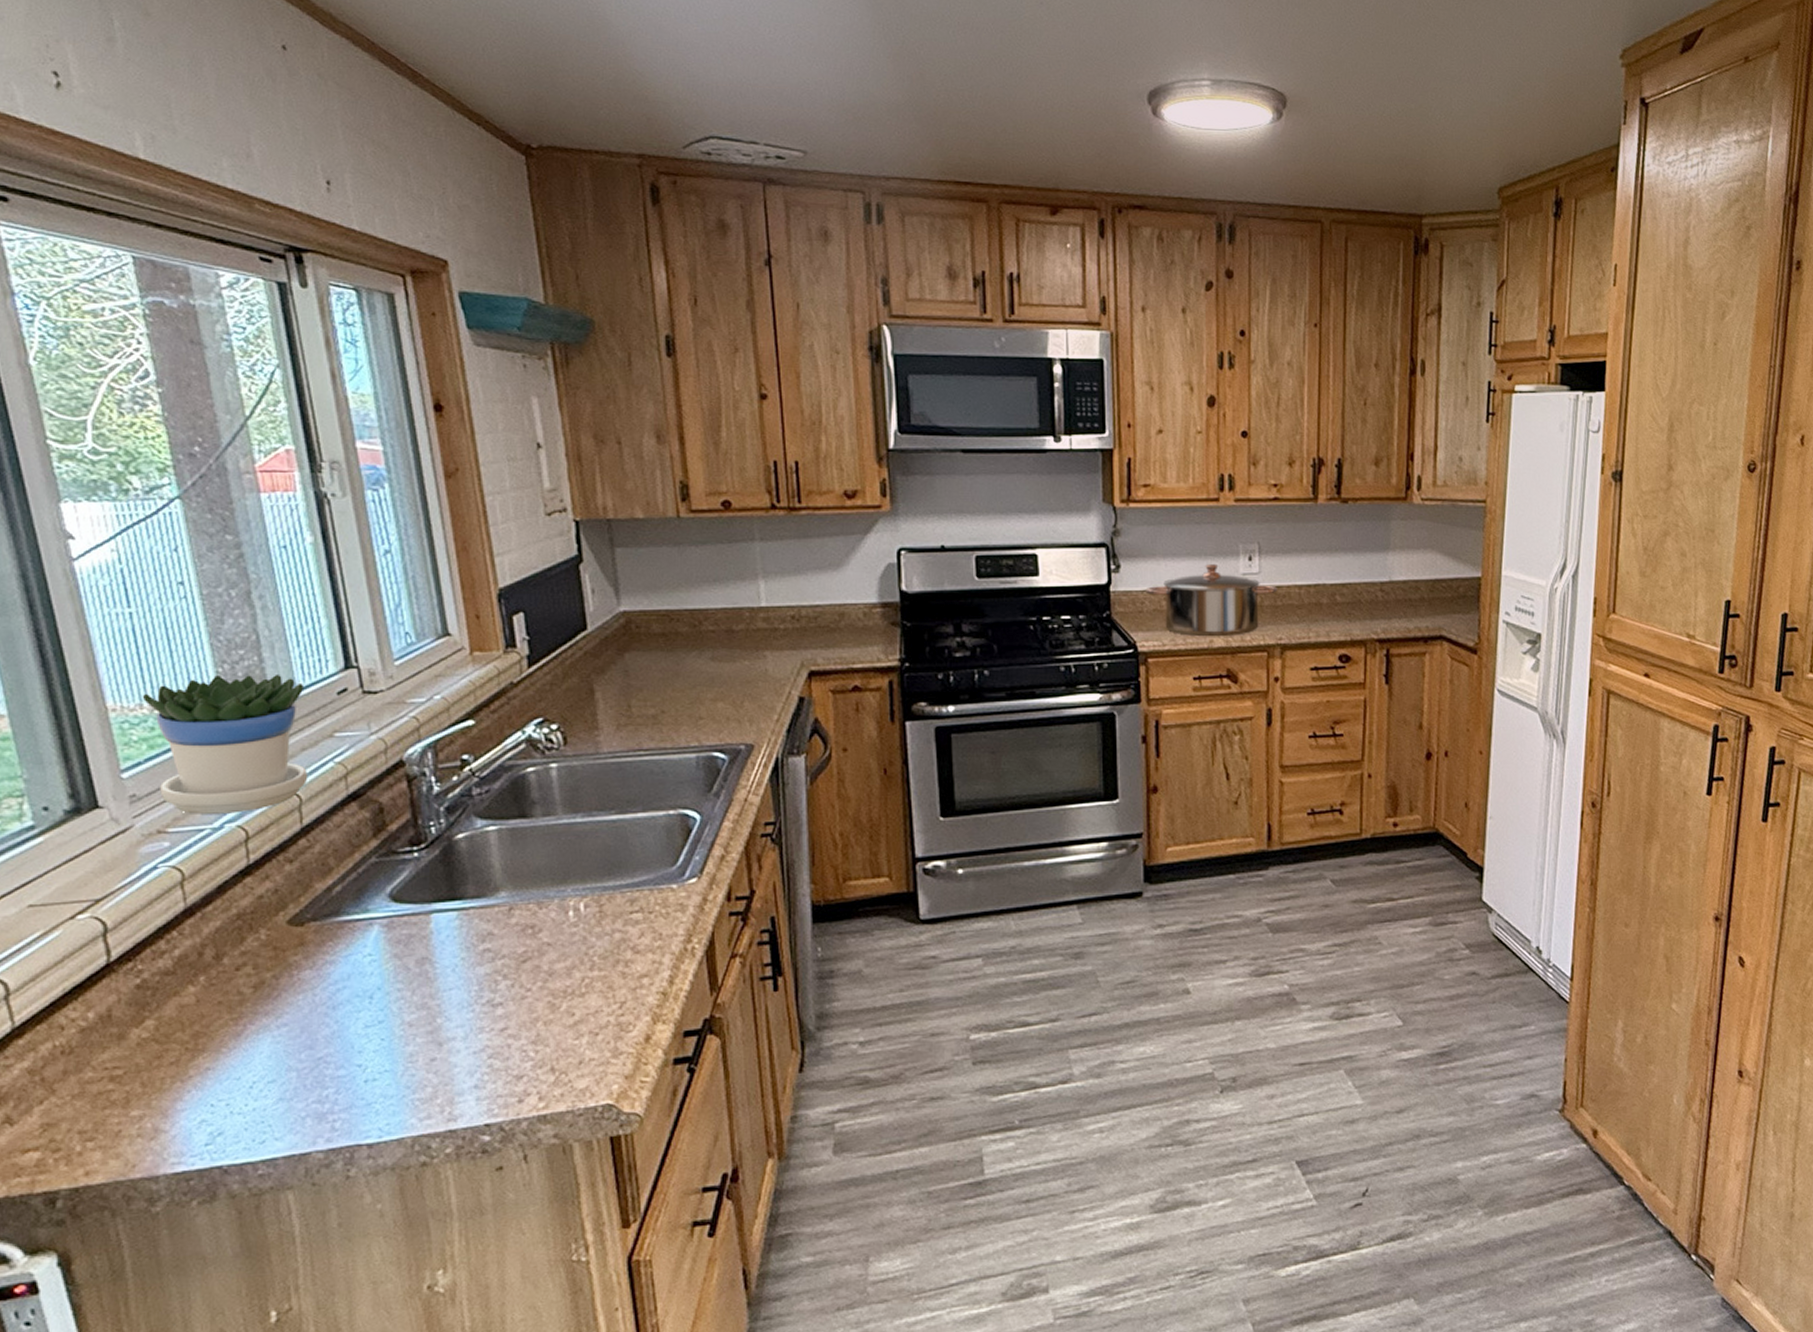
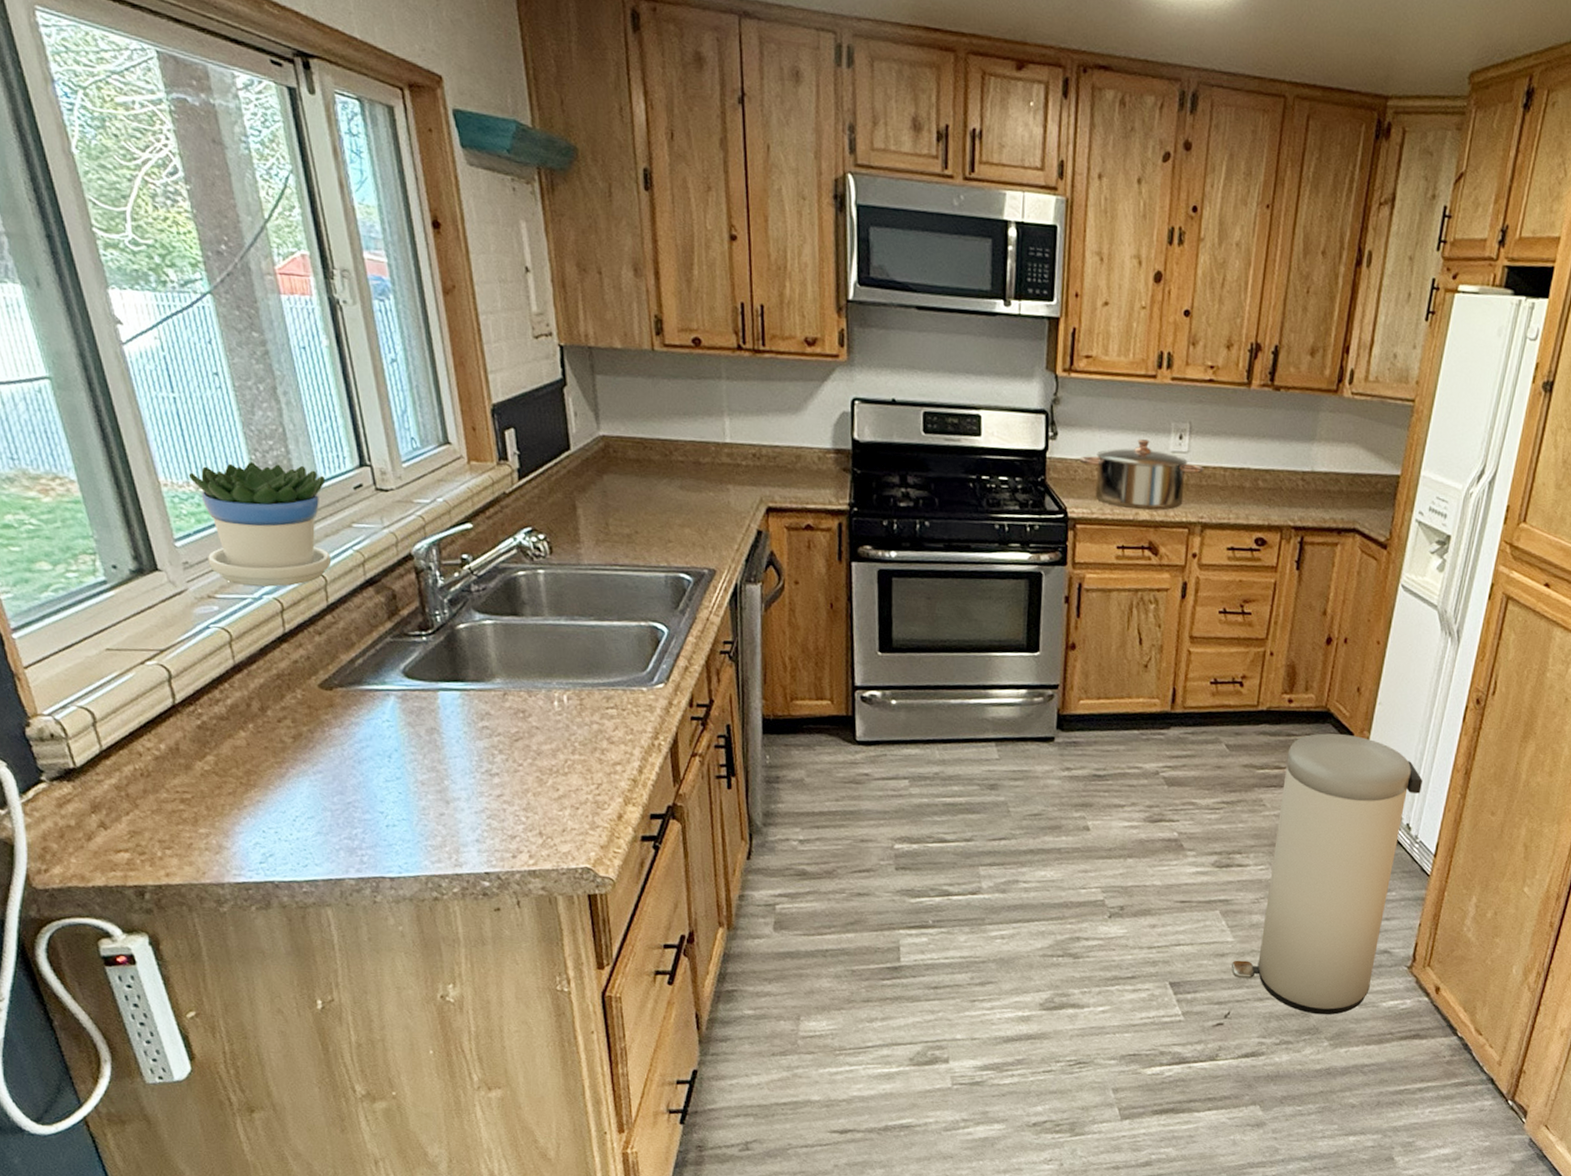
pedal bin: none [1363,855,1547,1179] -> present [1231,733,1422,1015]

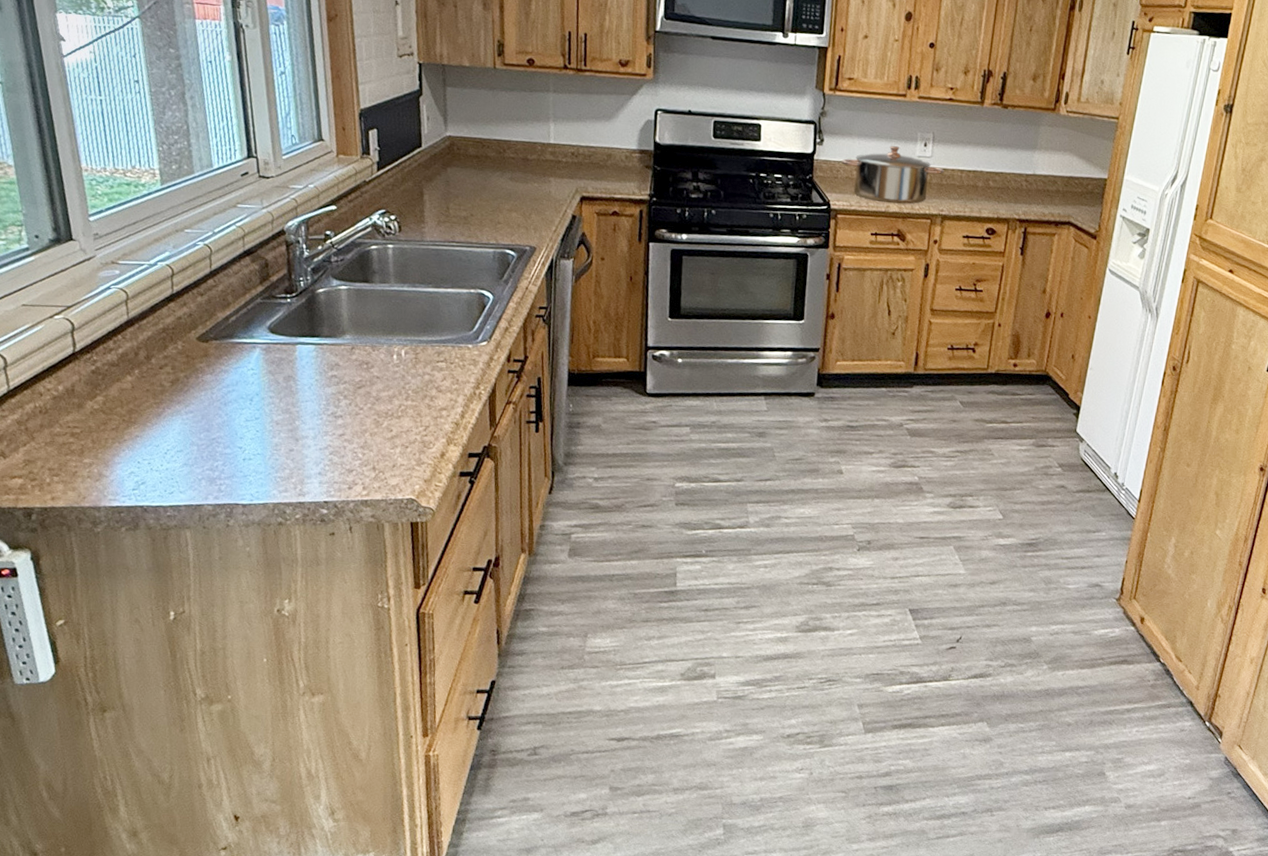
flowerpot: present [188,462,330,587] -> none [106,153,219,255]
pedal bin: present [1231,733,1422,1015] -> none [963,393,1128,641]

